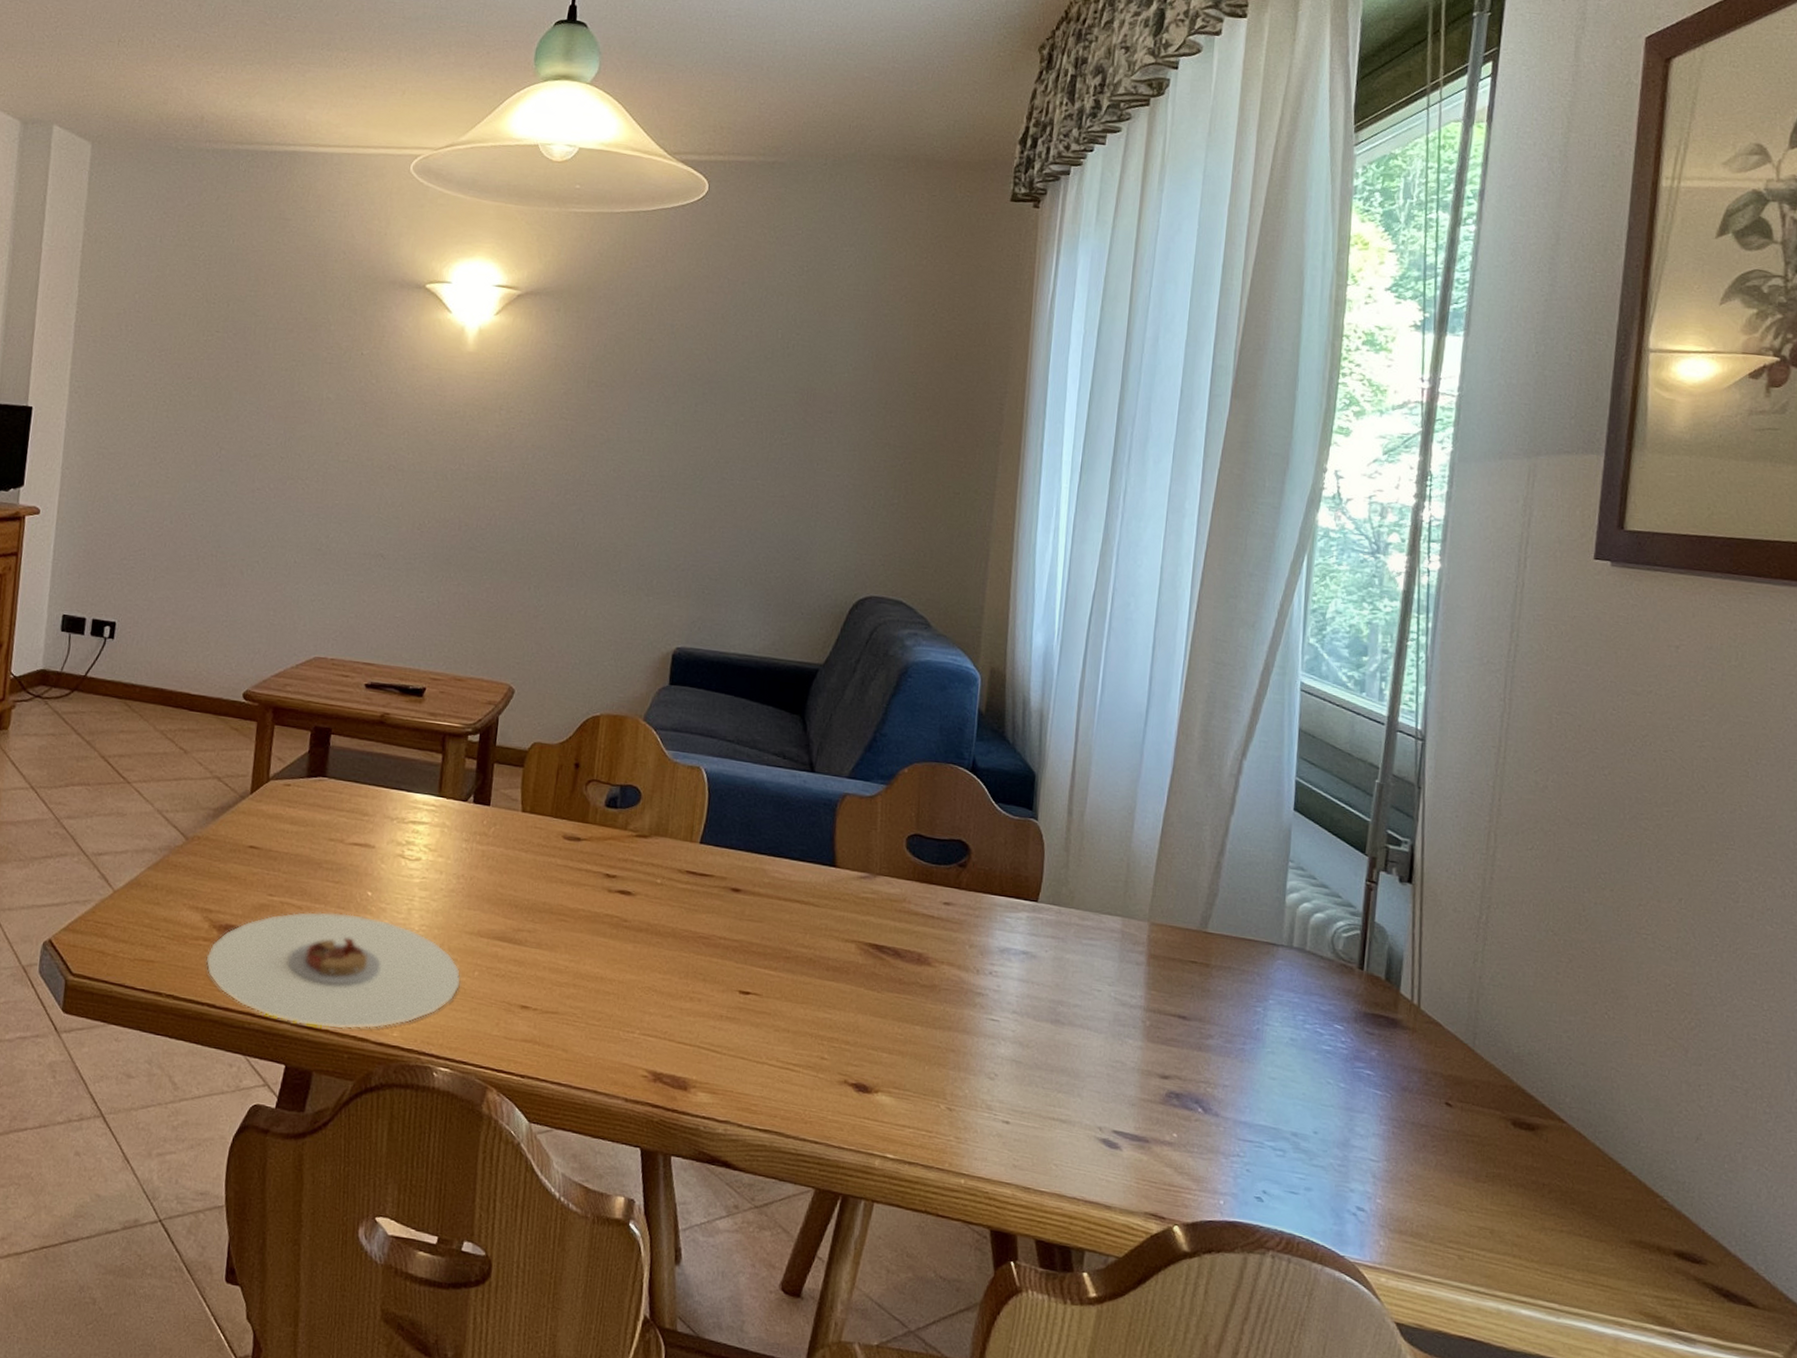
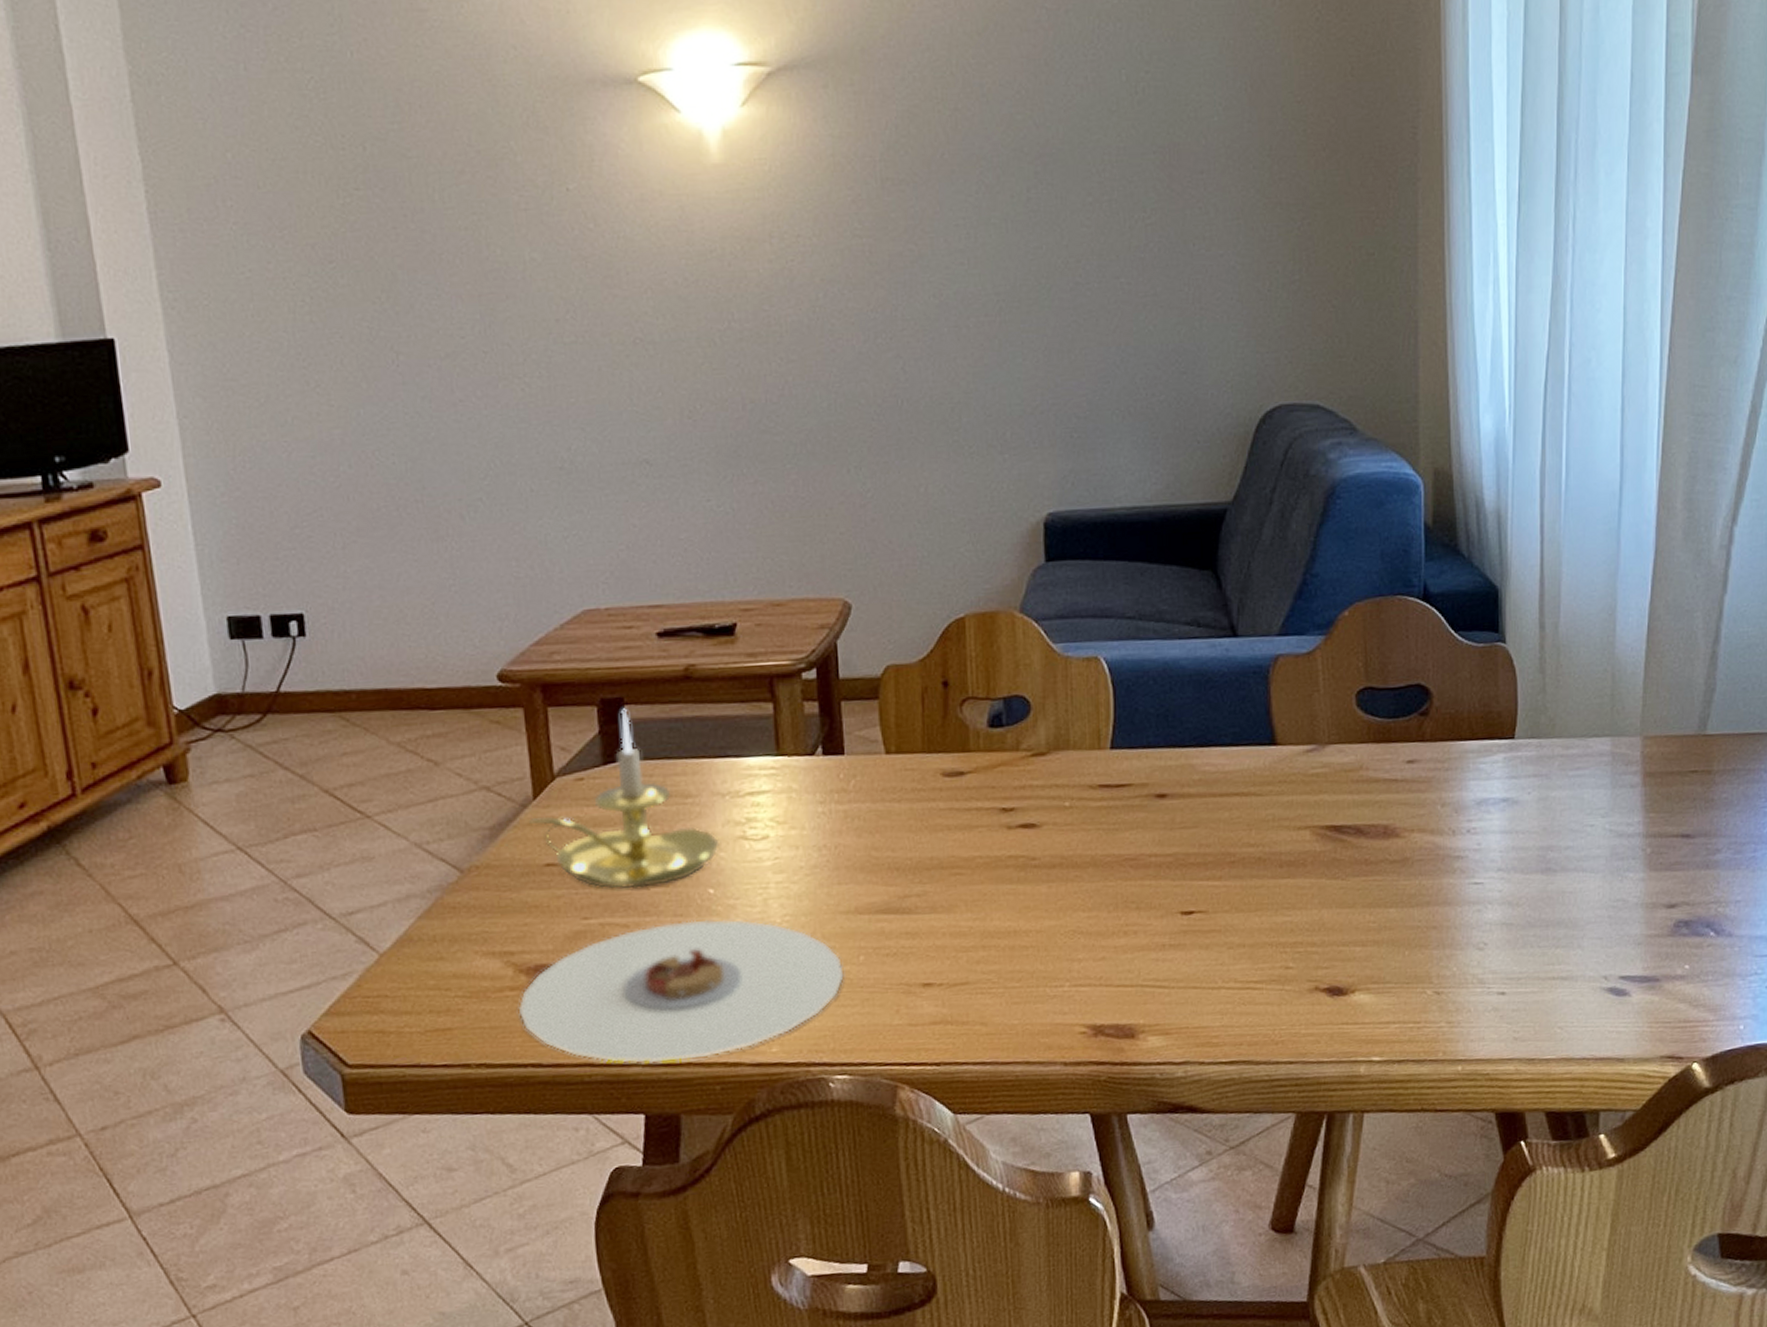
candle holder: none [244,737,383,881] -> present [529,708,720,889]

